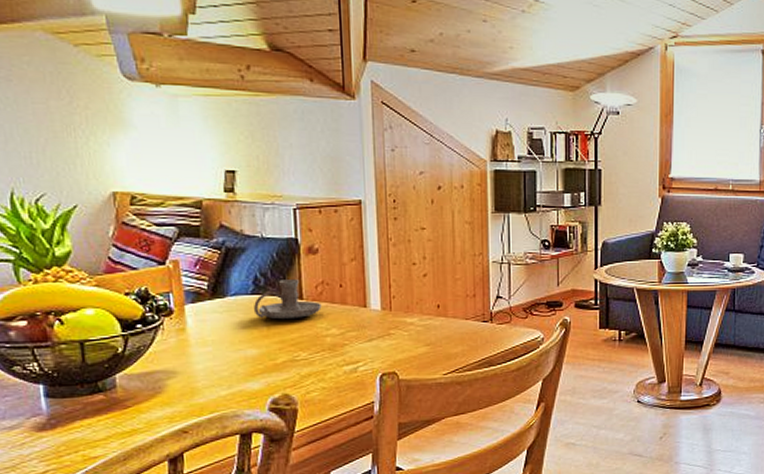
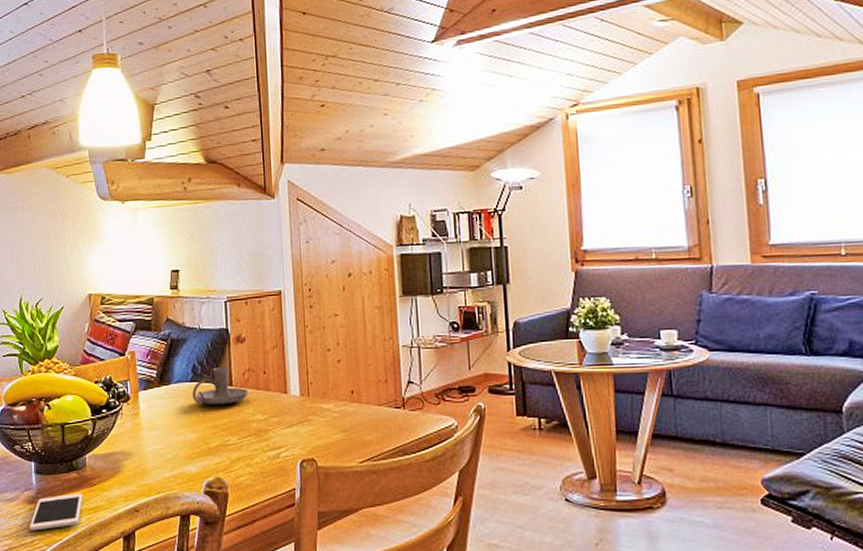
cell phone: none [39,416,114,461] -> present [29,493,83,531]

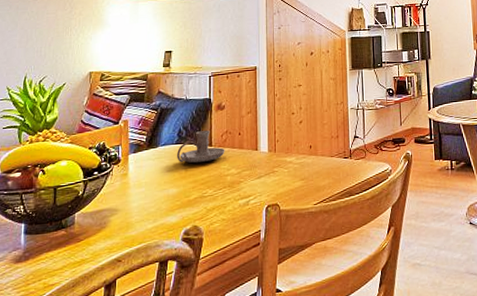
cell phone: present [29,493,83,531] -> none [13,248,69,289]

